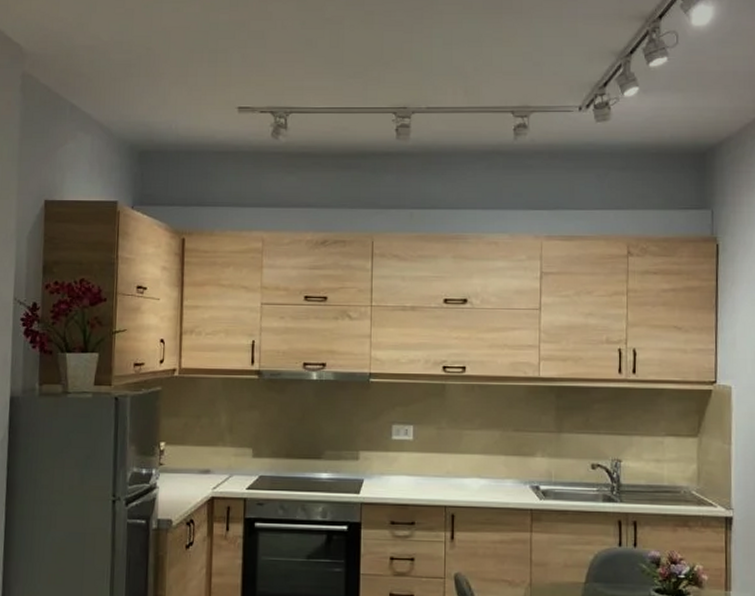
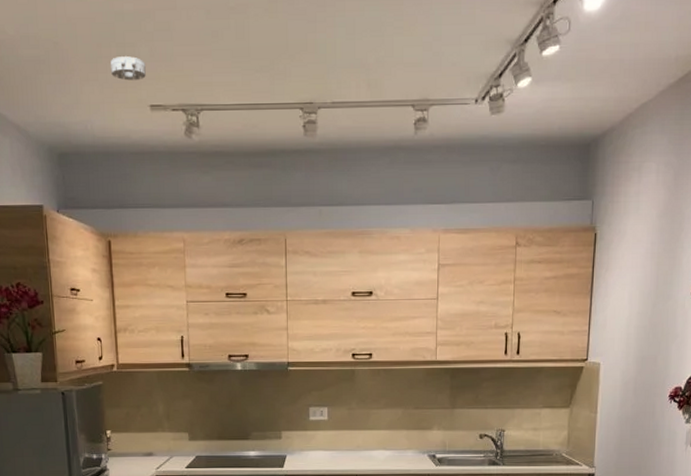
smoke detector: none [201,62,237,84] -> present [111,56,146,81]

